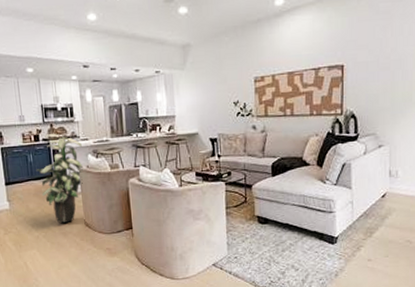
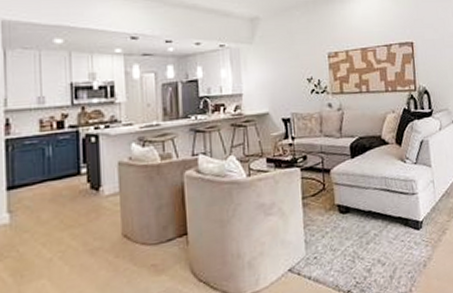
indoor plant: present [36,134,84,223] -> none [56,118,125,237]

